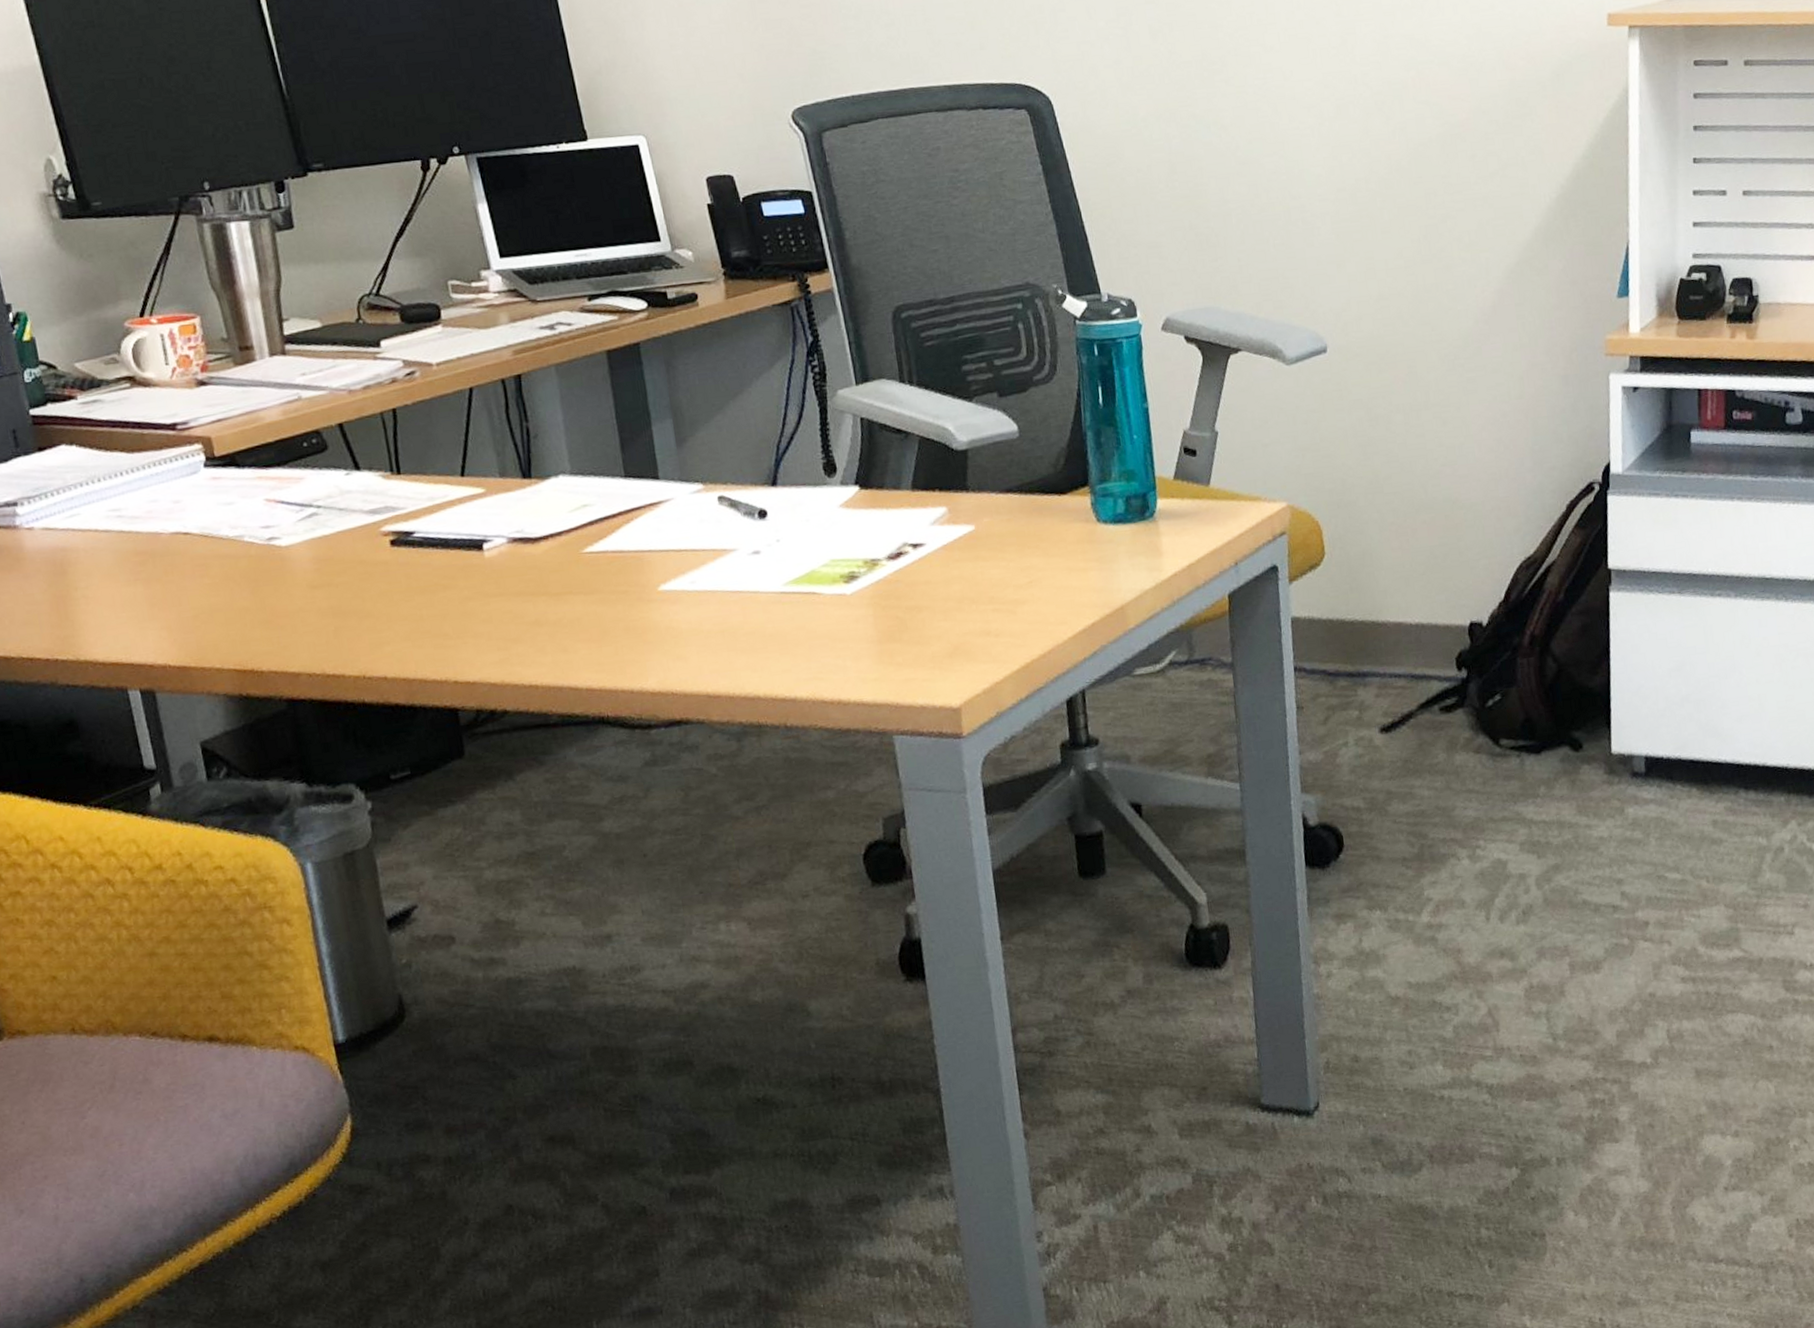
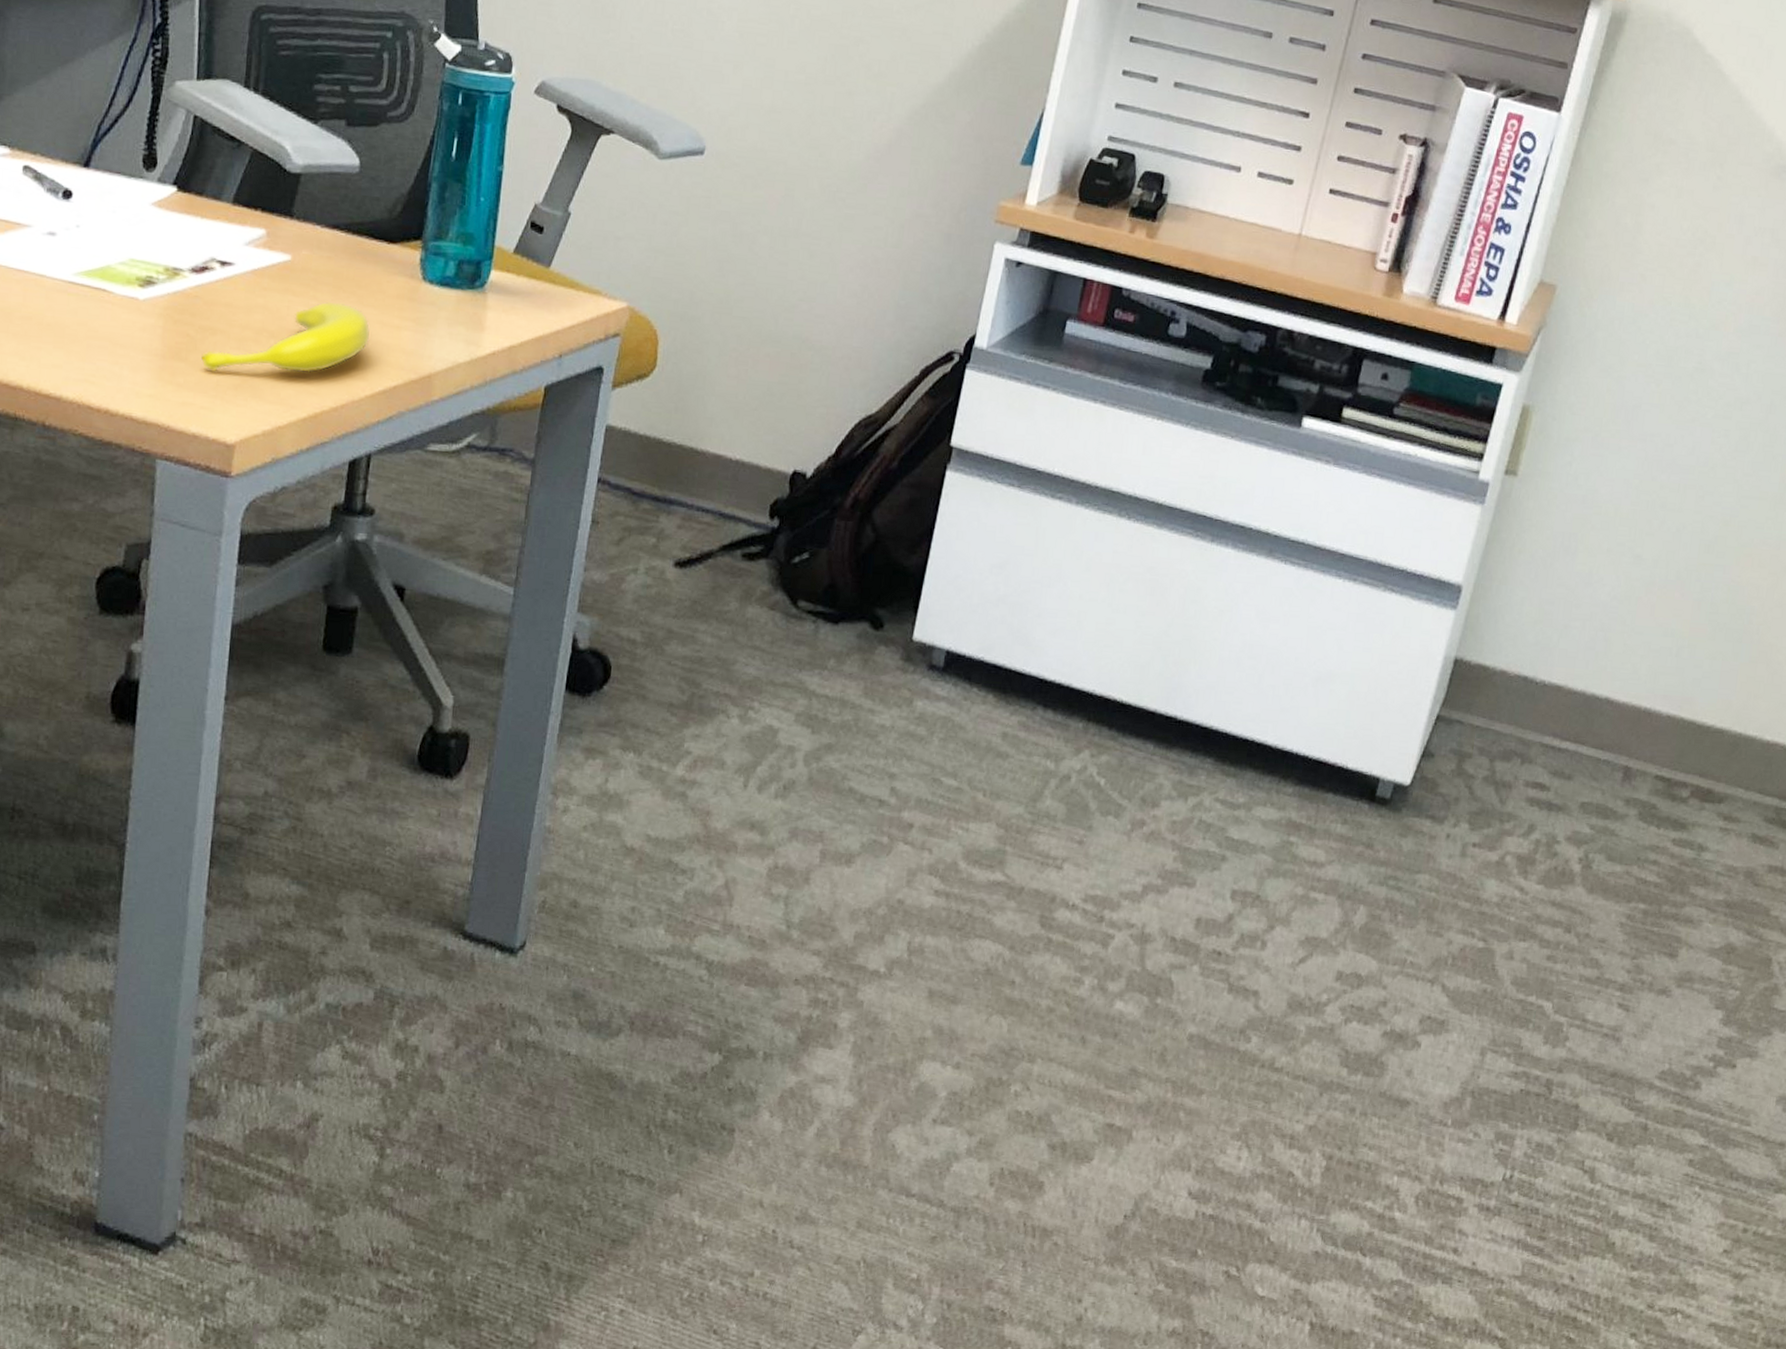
banana: none [913,558,1062,646] -> present [201,301,370,372]

